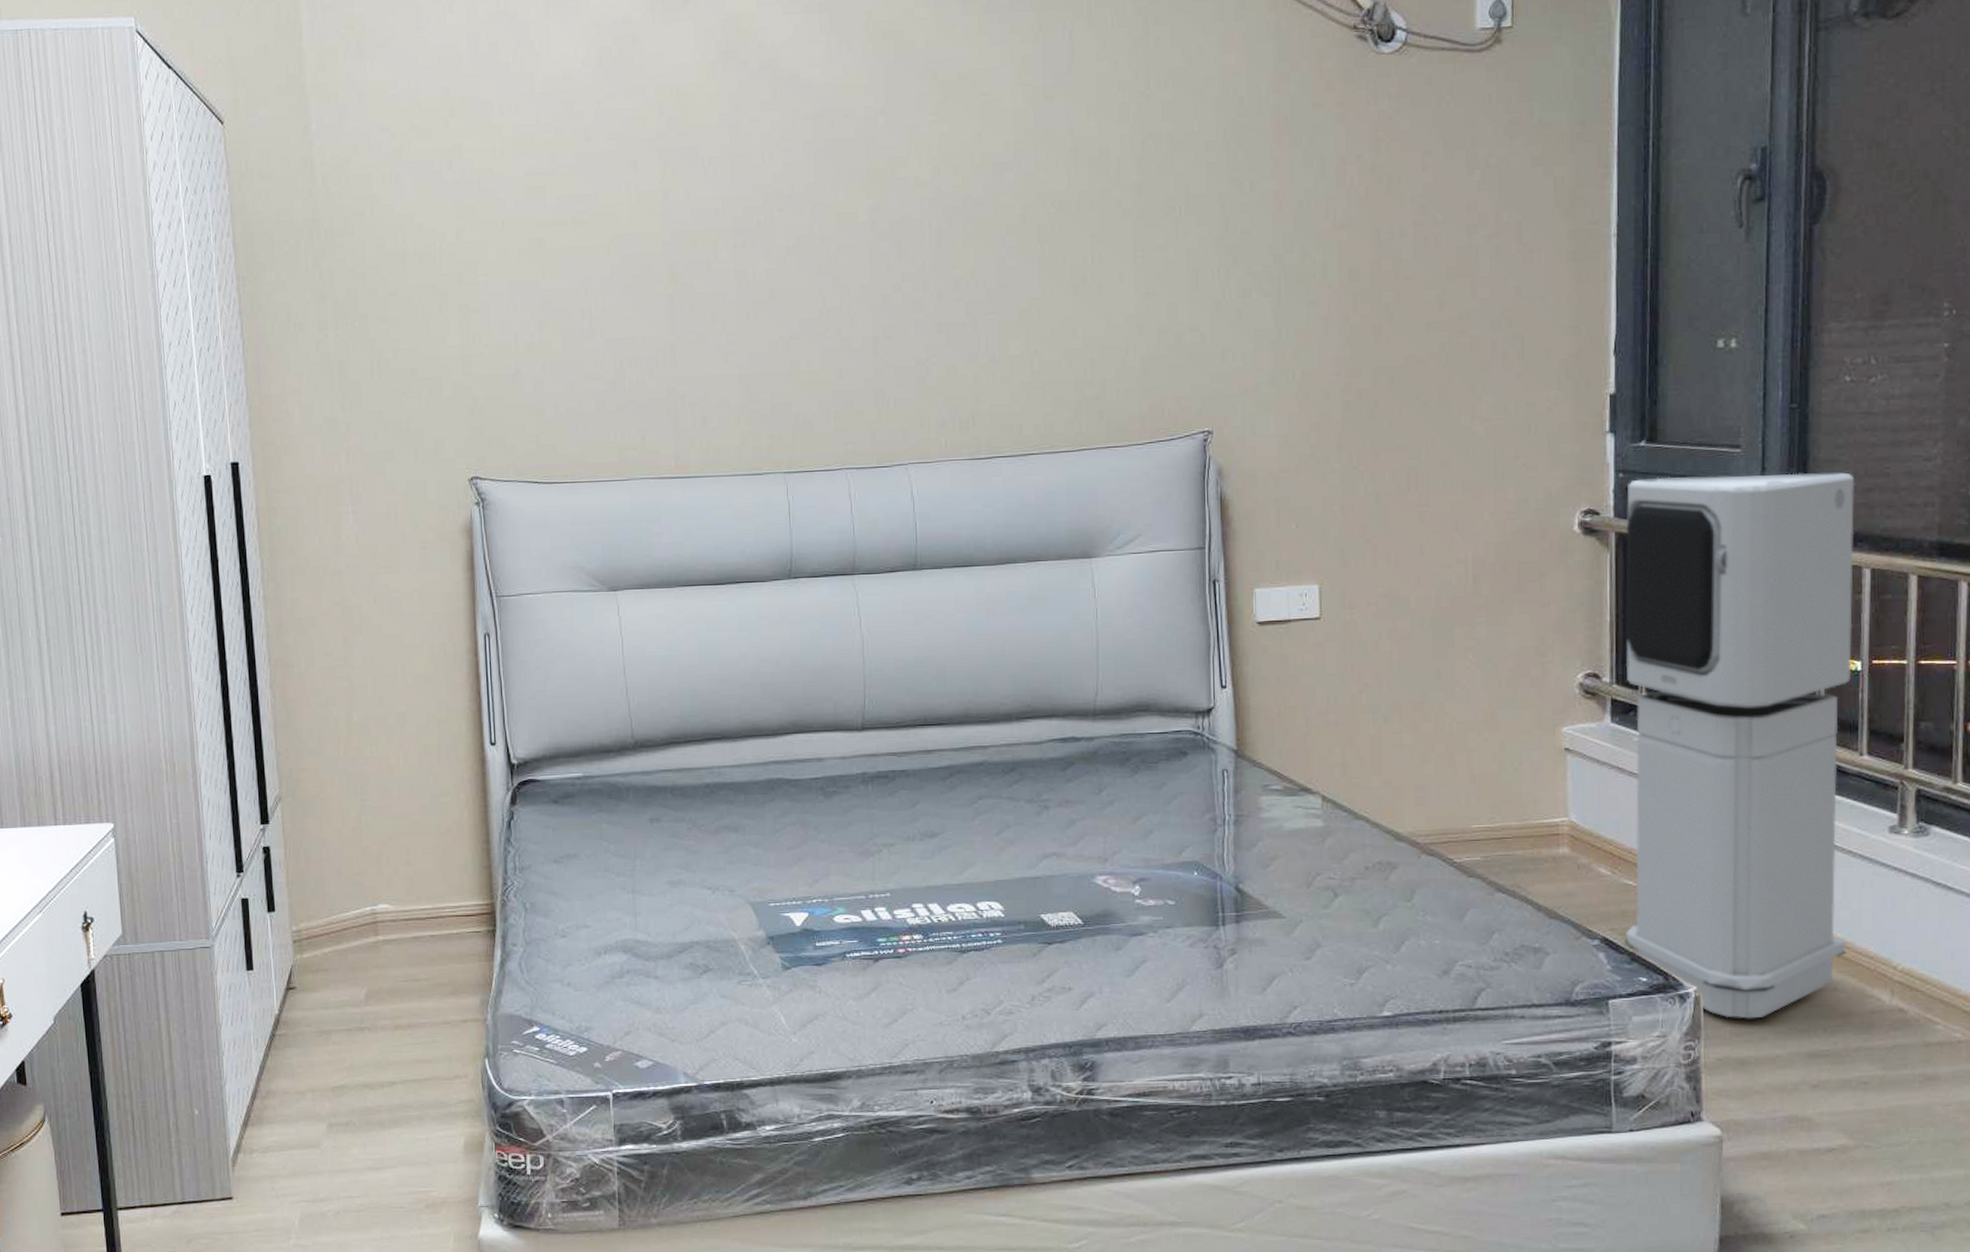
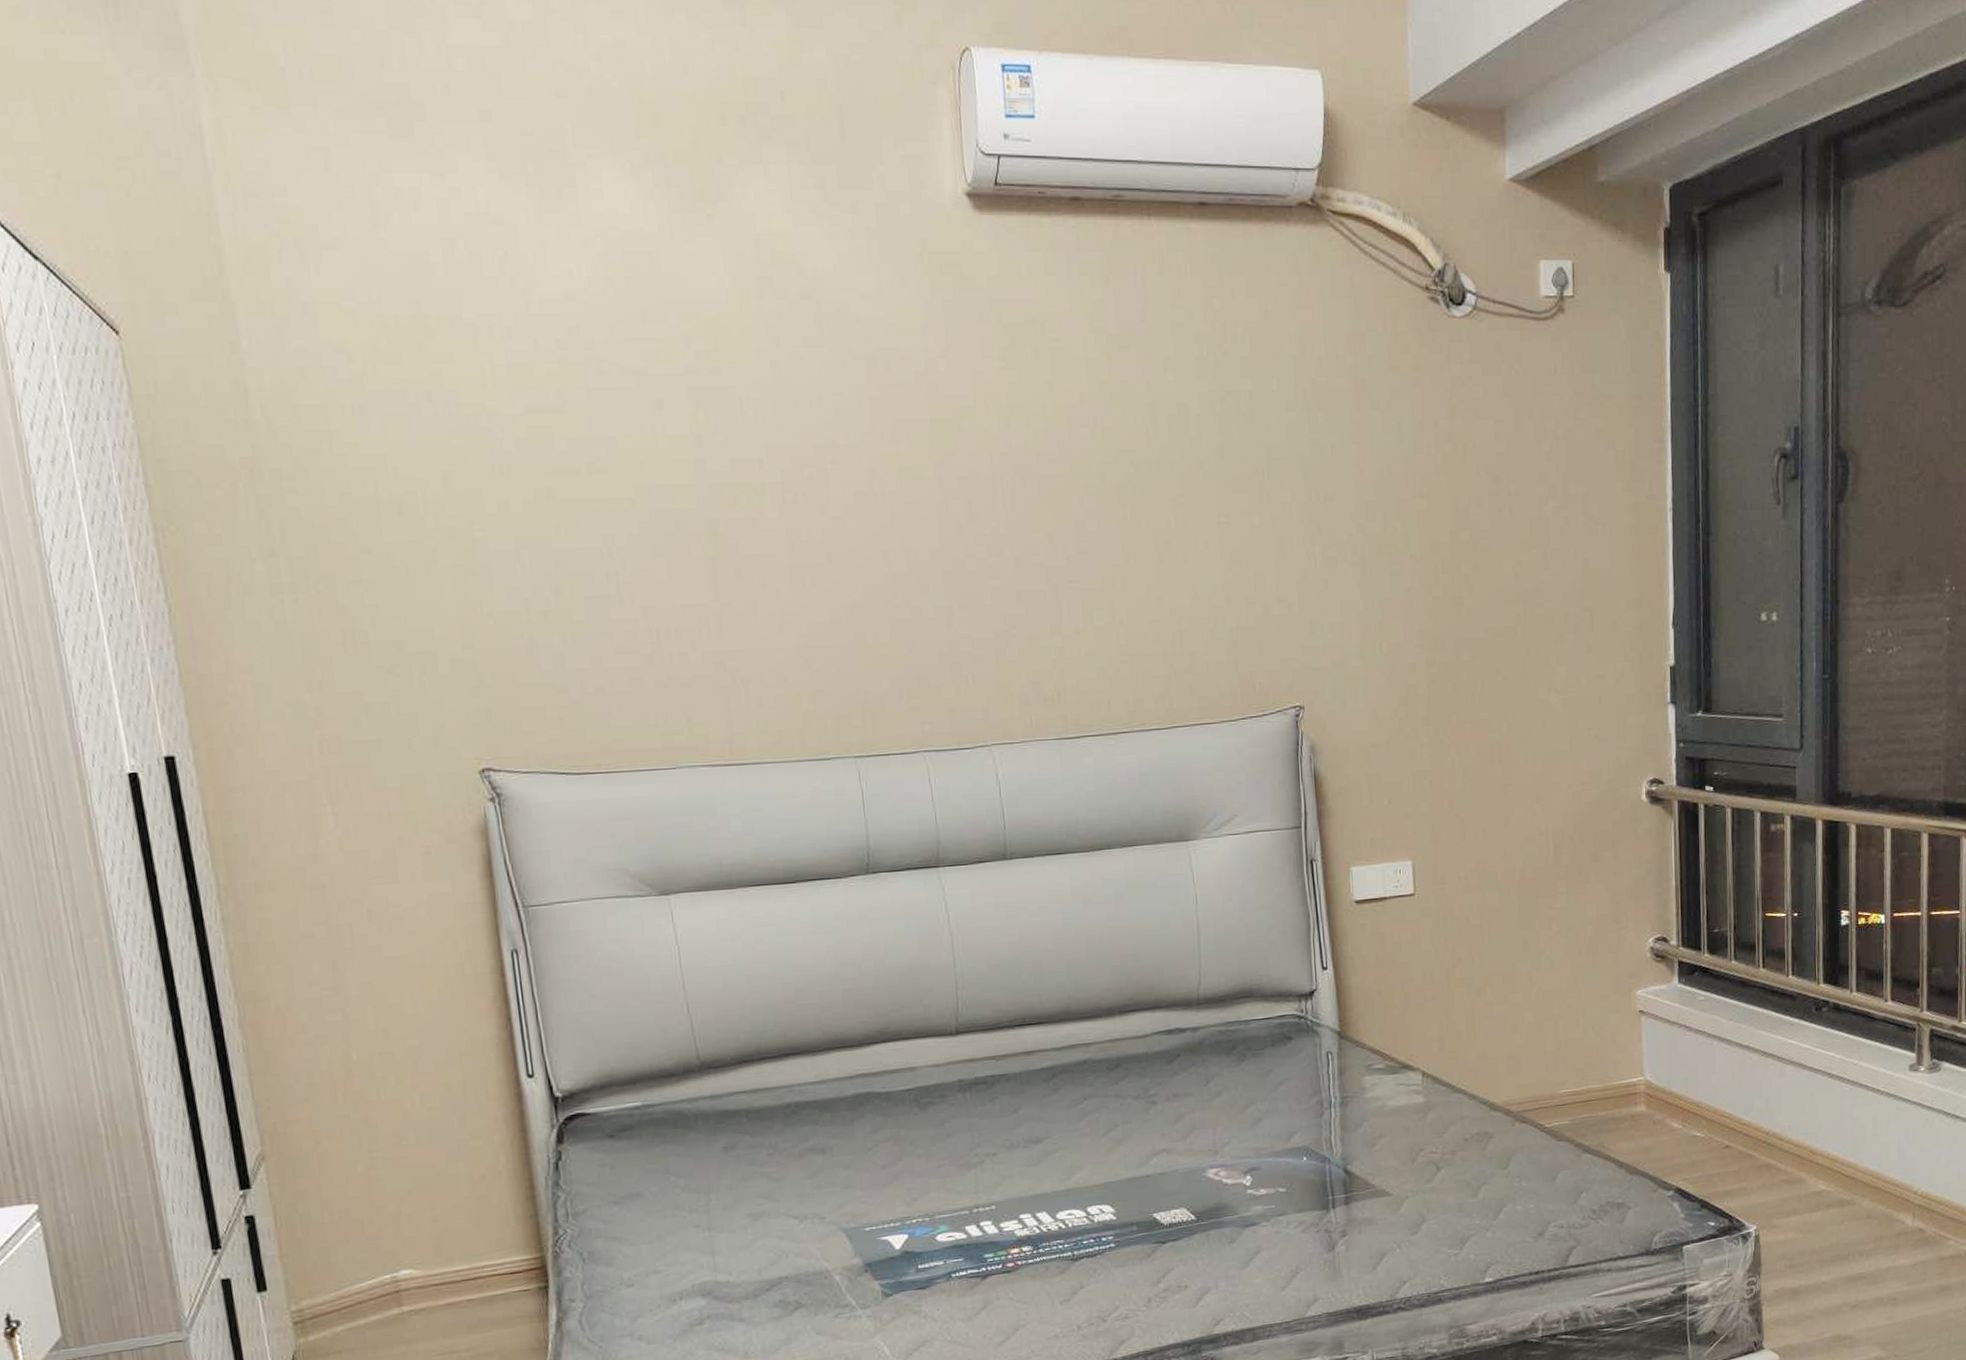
air purifier: present [1625,472,1855,1019] -> none [1687,739,1878,1253]

